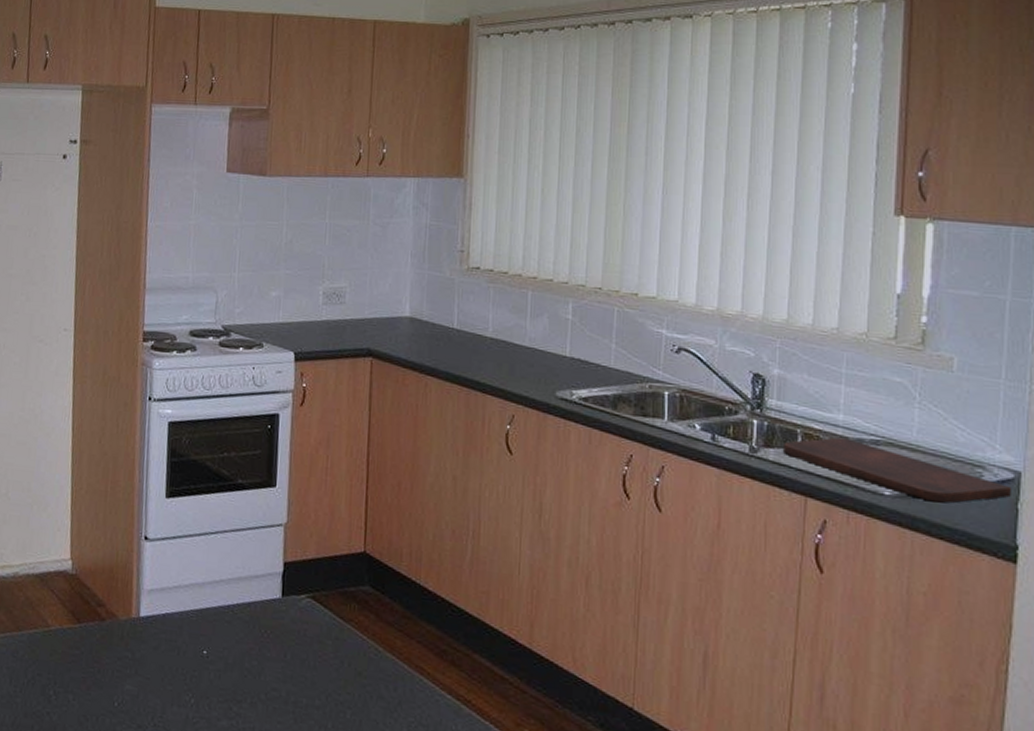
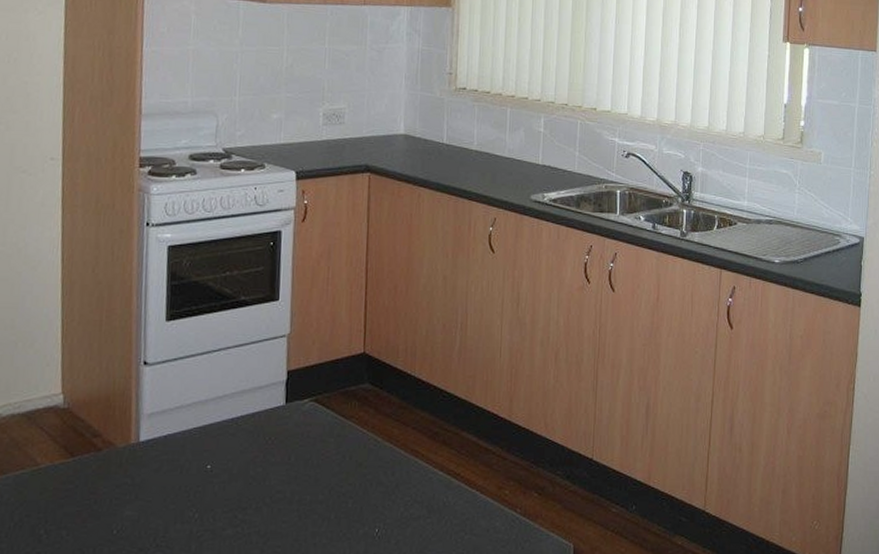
cutting board: present [784,437,1012,504] -> none [705,220,858,265]

